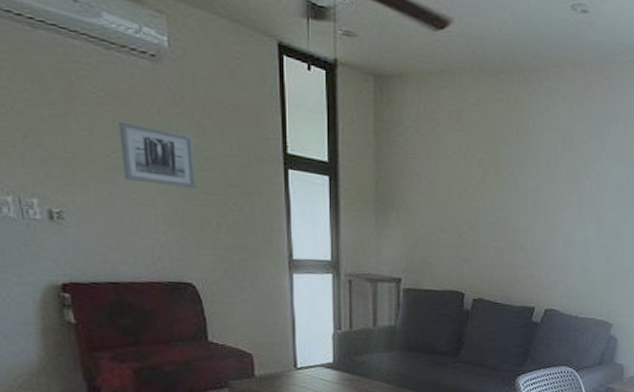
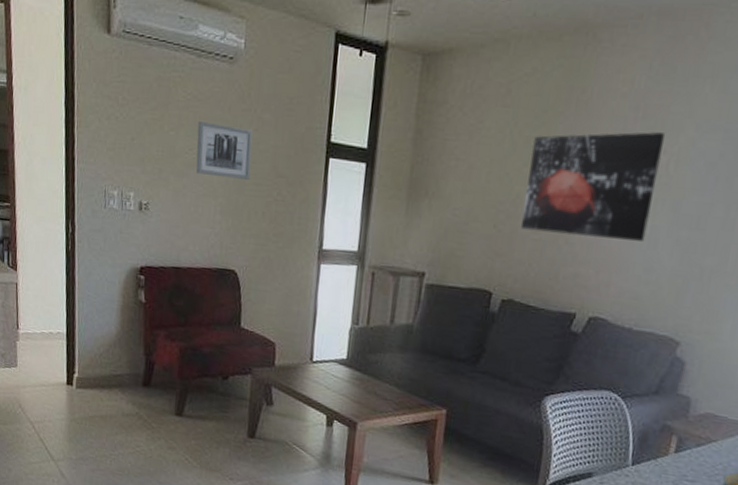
wall art: none [482,158,586,247] -> present [520,132,665,241]

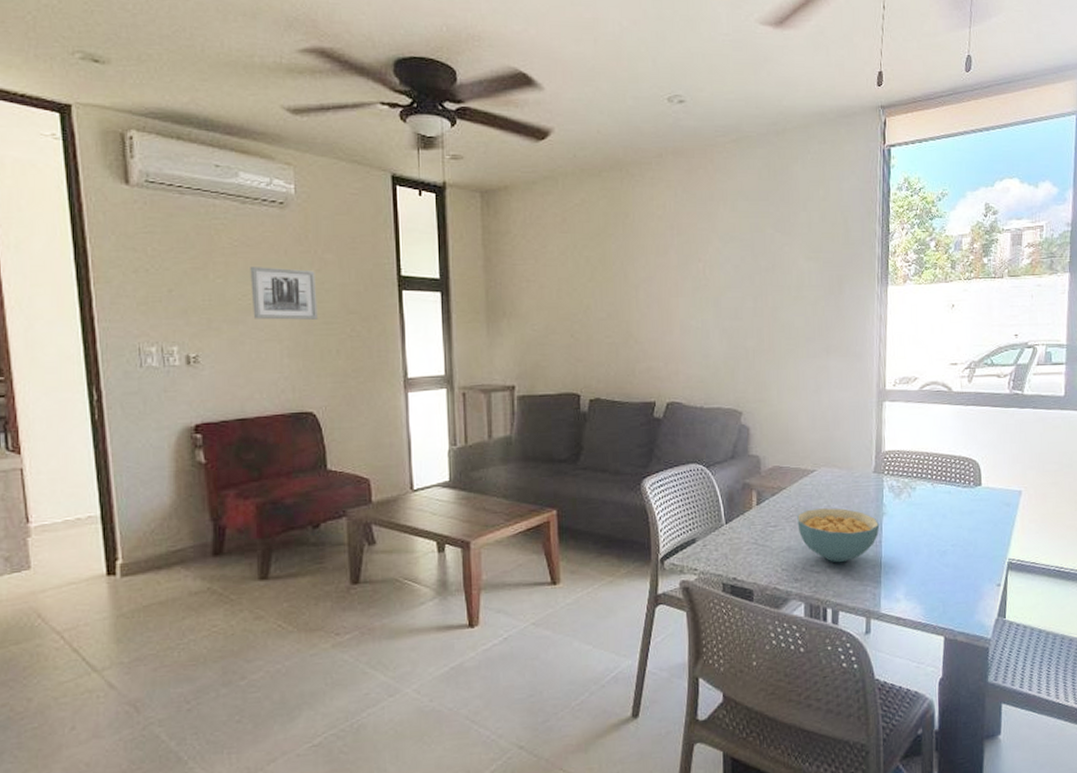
wall art: present [520,132,665,241] -> none [593,245,699,336]

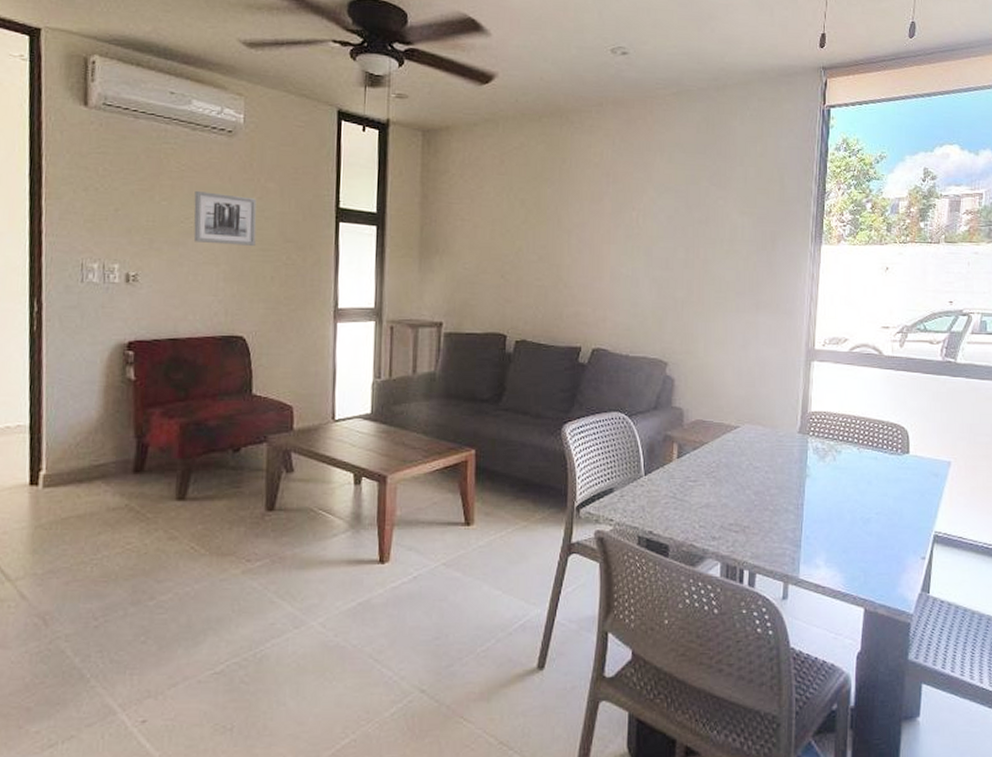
cereal bowl: present [797,508,880,563] -> none [718,466,802,524]

